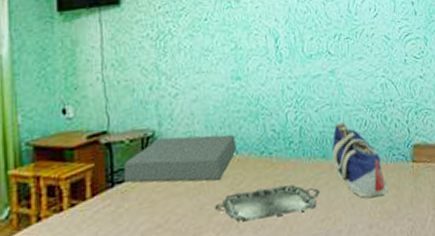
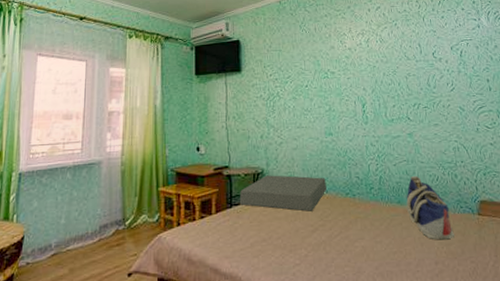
serving tray: present [215,184,320,221] -> none [308,221,394,245]

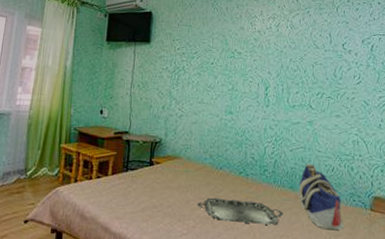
cushion: present [239,175,327,212] -> none [135,145,221,185]
serving tray: none [308,221,394,245] -> present [198,197,283,225]

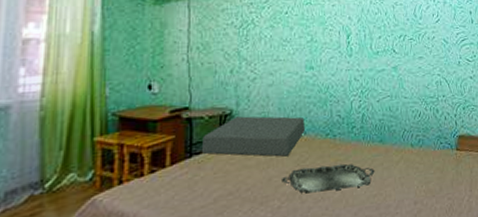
cushion: none [135,145,221,185] -> present [201,116,305,157]
tote bag: present [299,164,343,230] -> none [388,112,433,179]

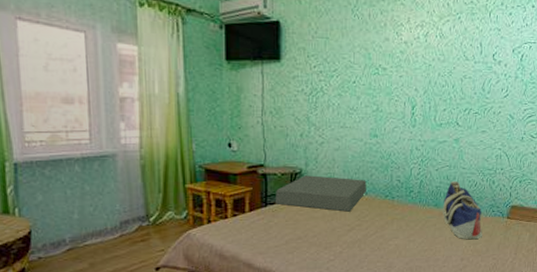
serving tray: present [282,163,375,193] -> none [344,222,428,243]
tote bag: none [388,112,433,179] -> present [443,181,482,239]

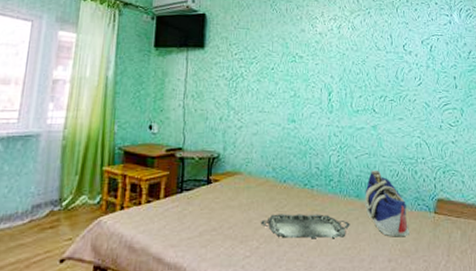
cushion: present [275,175,366,212] -> none [190,160,285,201]
serving tray: none [344,222,428,243] -> present [261,214,350,238]

